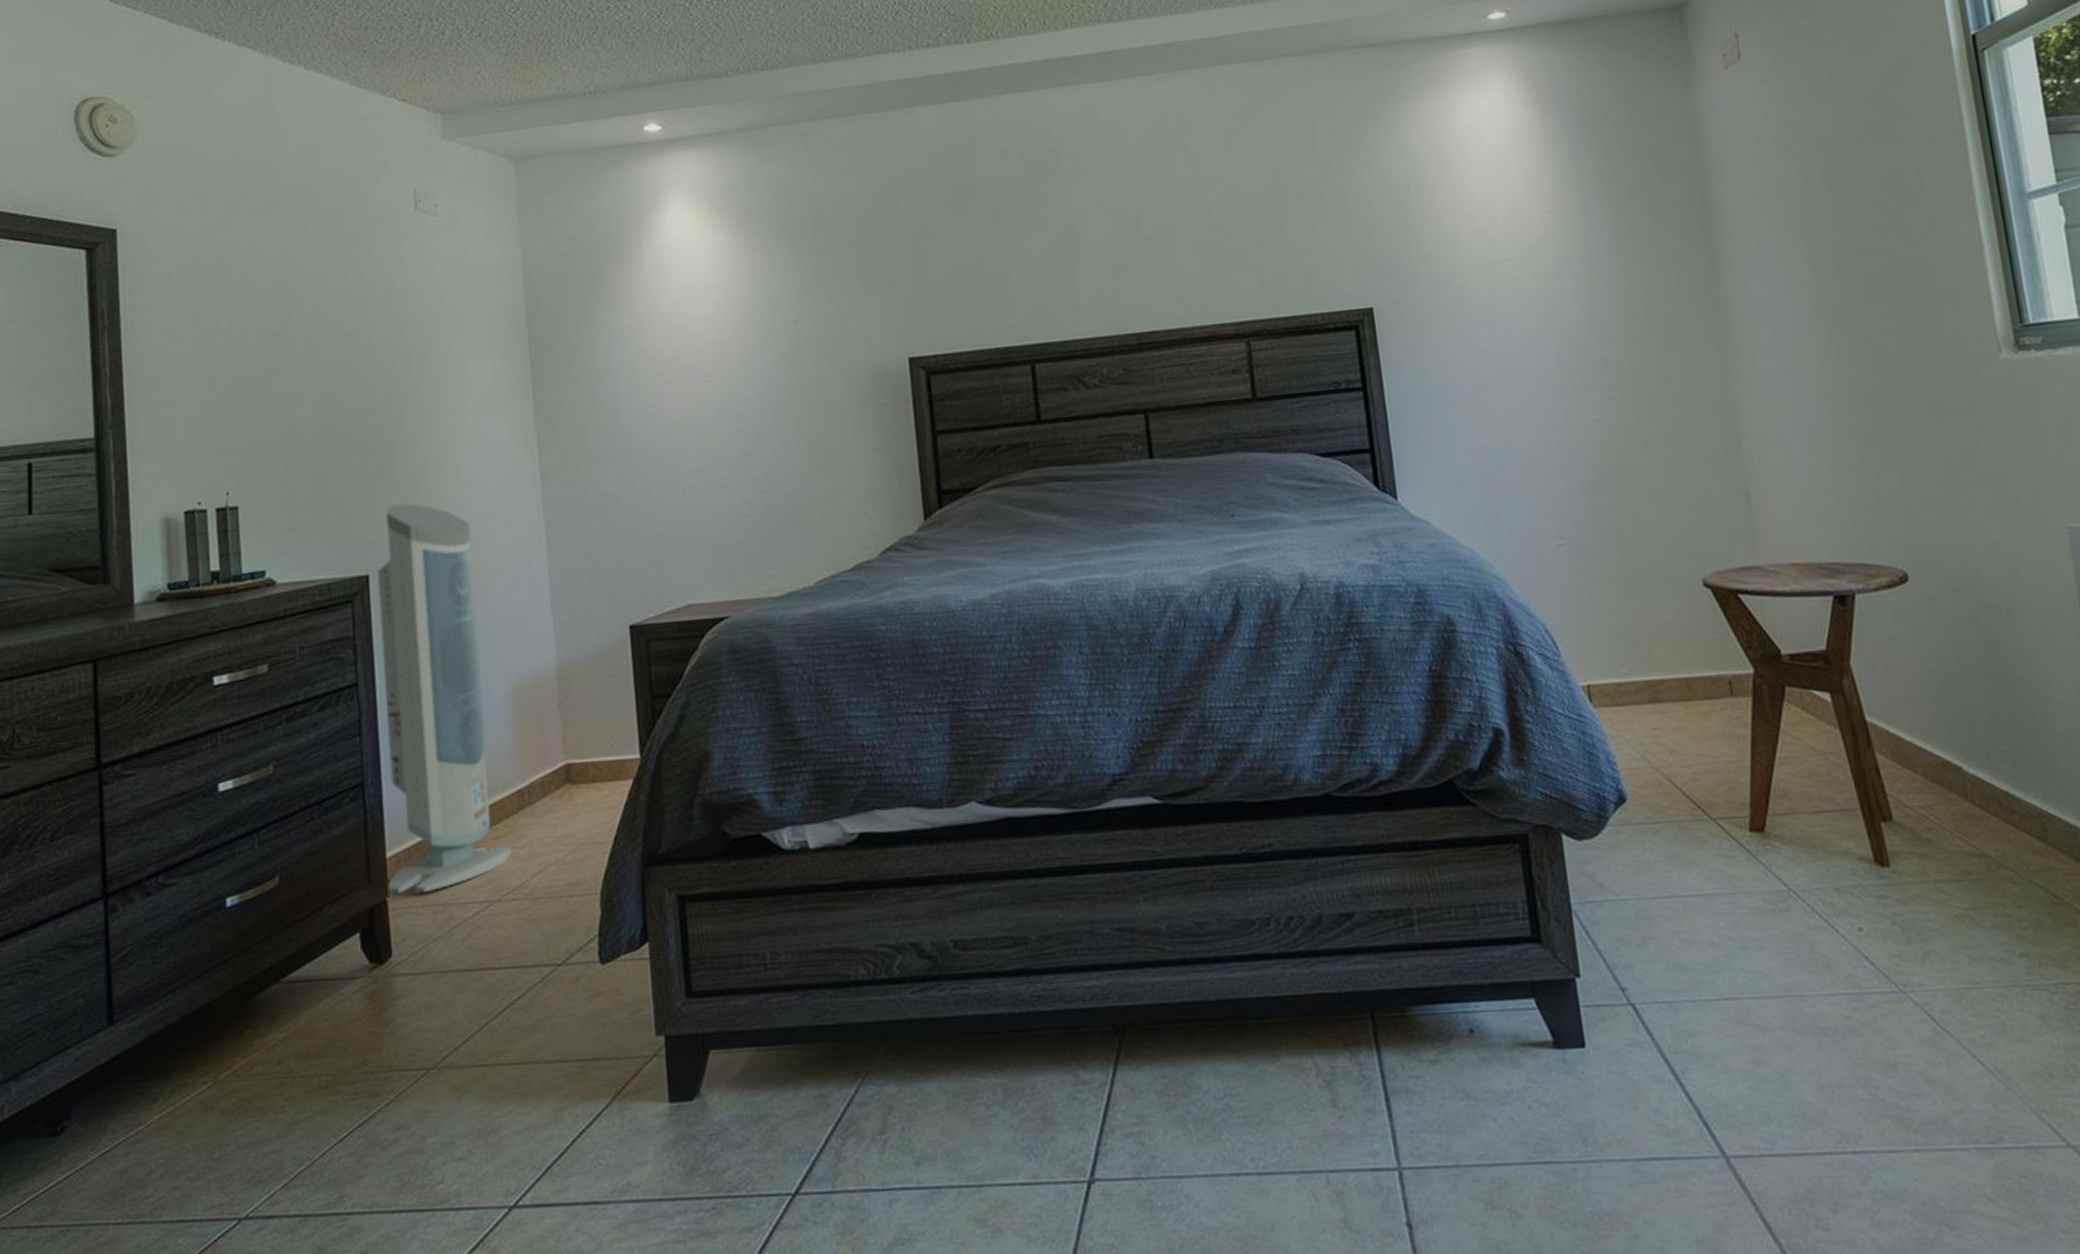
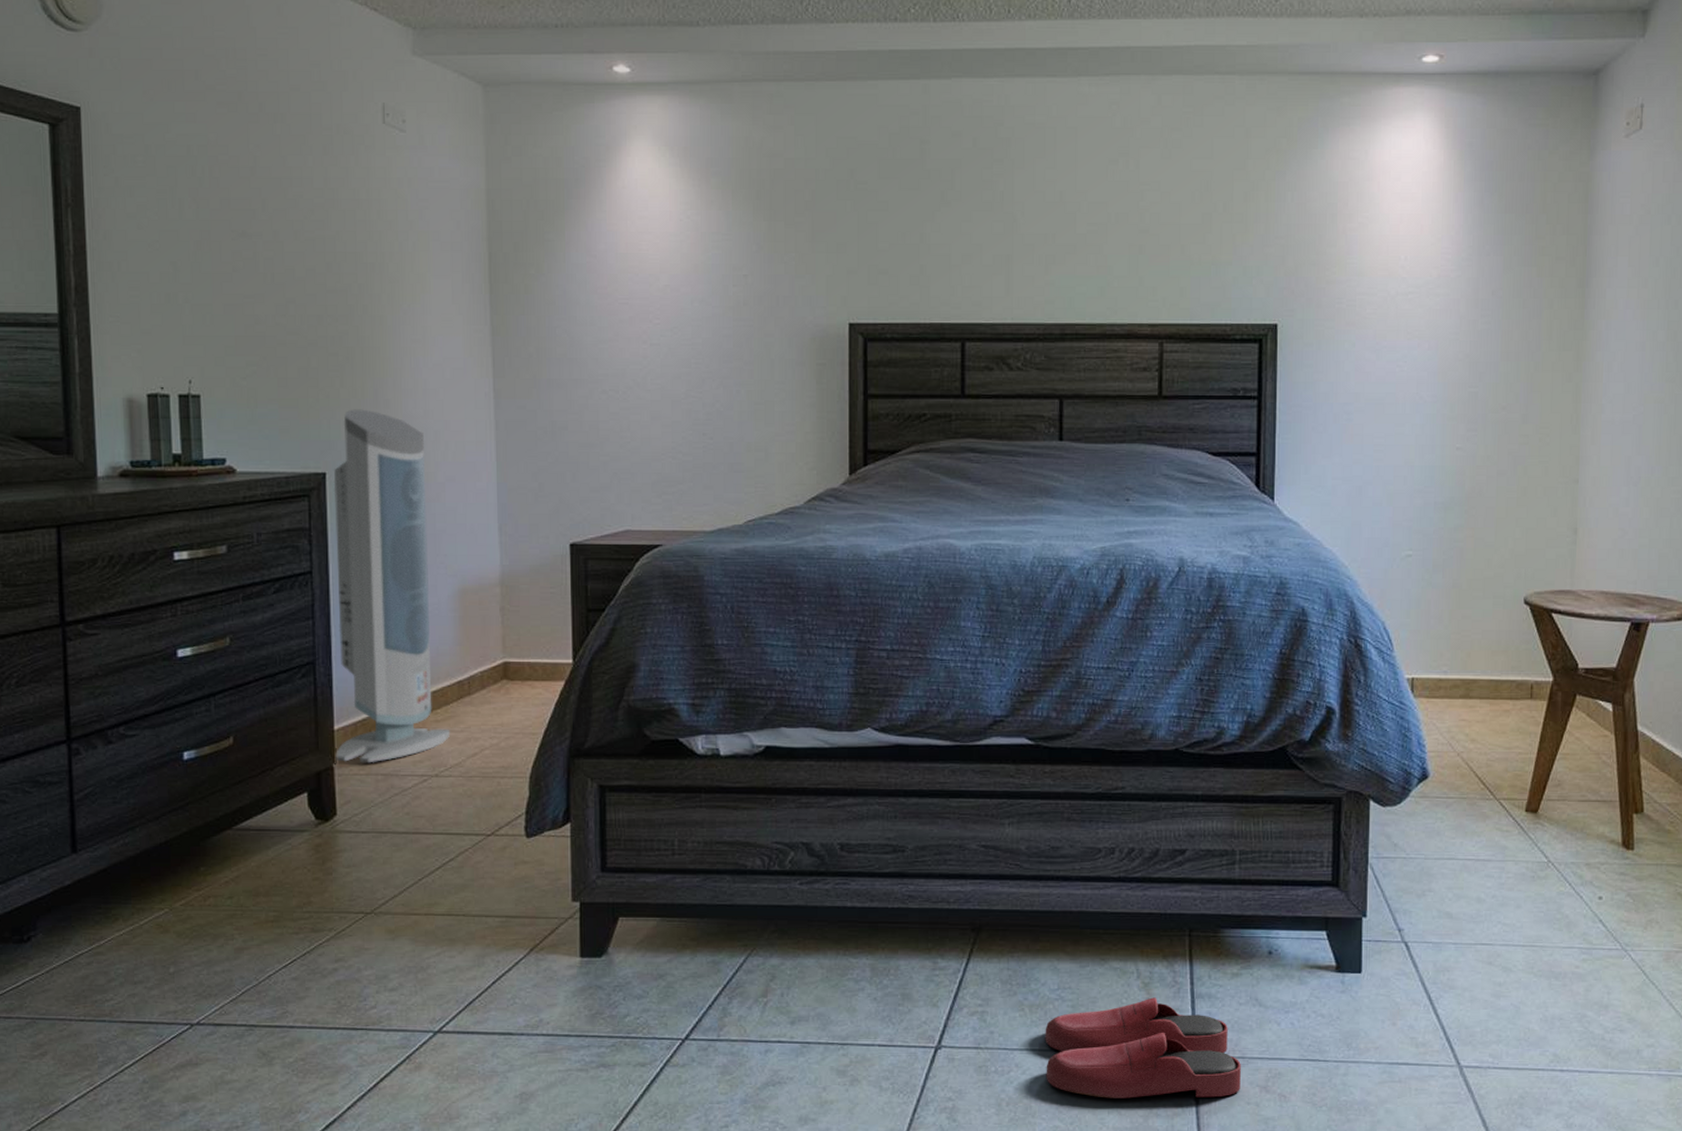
slippers: none [1215,1098,1461,1231] -> present [1045,997,1241,1099]

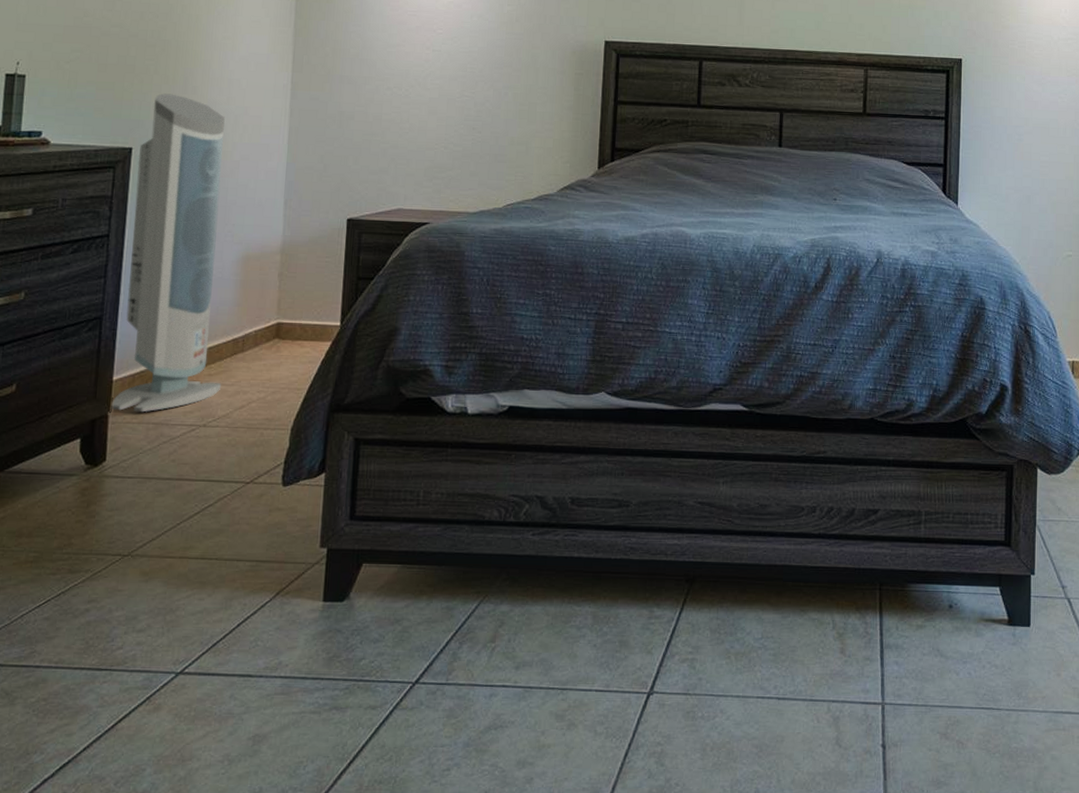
slippers: present [1045,997,1241,1099] -> none [748,647,924,744]

